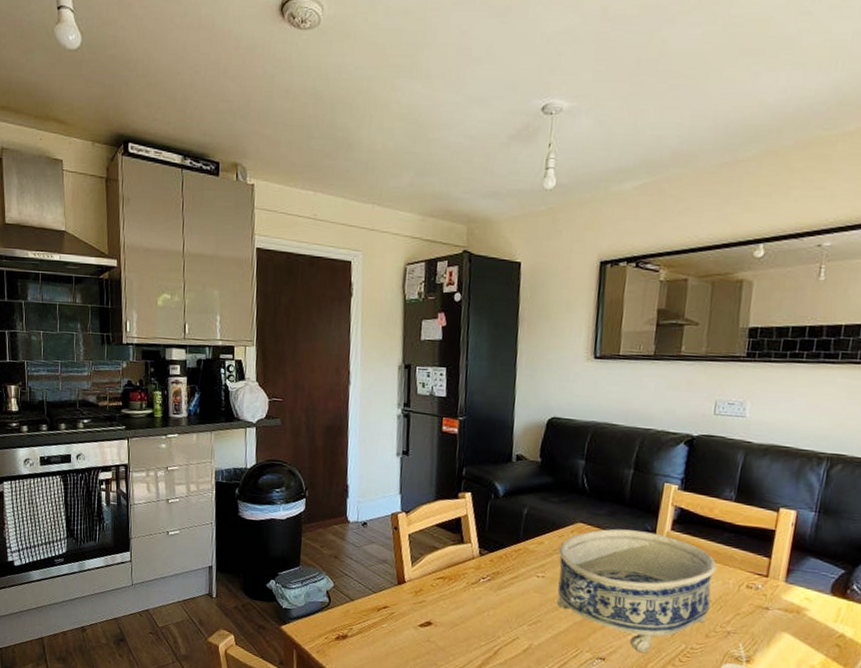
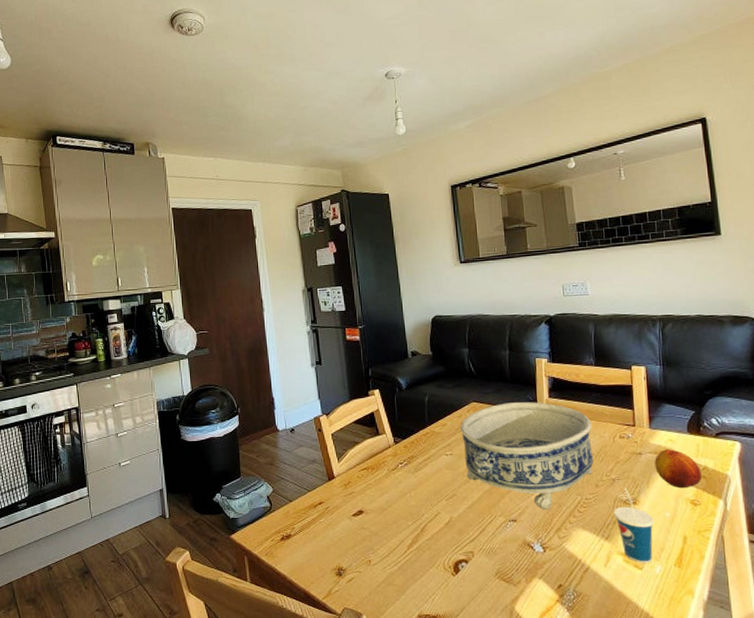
fruit: none [781,608,836,655] -> present [654,449,702,489]

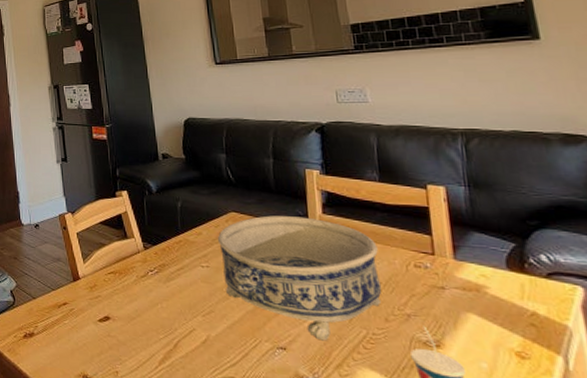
fruit: present [654,449,702,489] -> none [462,286,530,337]

